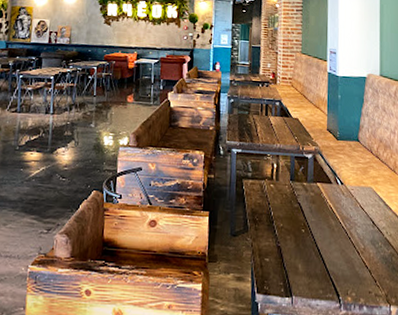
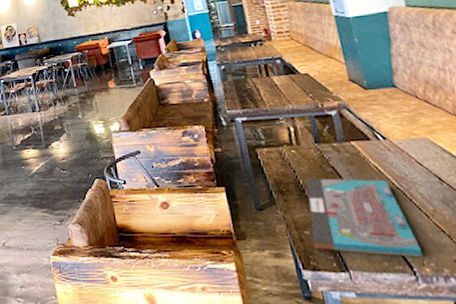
board game: none [270,212,348,288] -> present [305,178,423,258]

